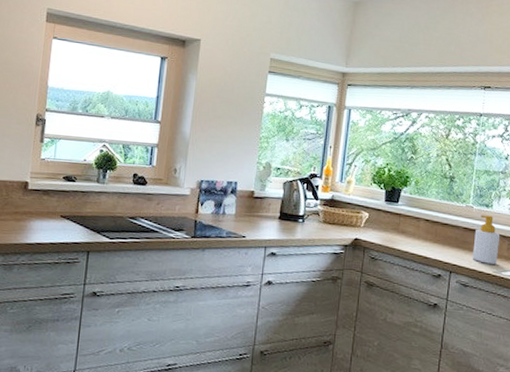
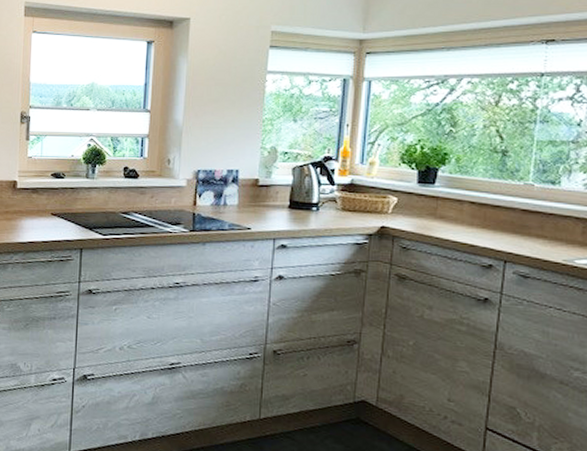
soap bottle: present [472,215,500,264] -> none [533,194,572,251]

